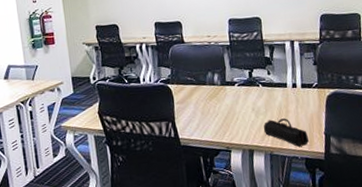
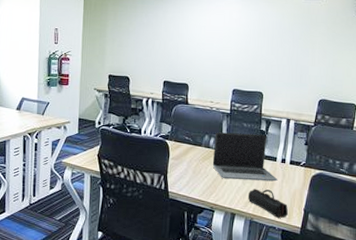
laptop computer: none [218,61,292,115] -> present [212,132,278,182]

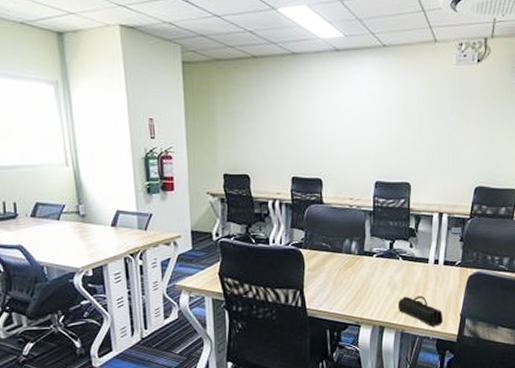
laptop computer: present [212,132,278,182] -> none [355,233,431,288]

